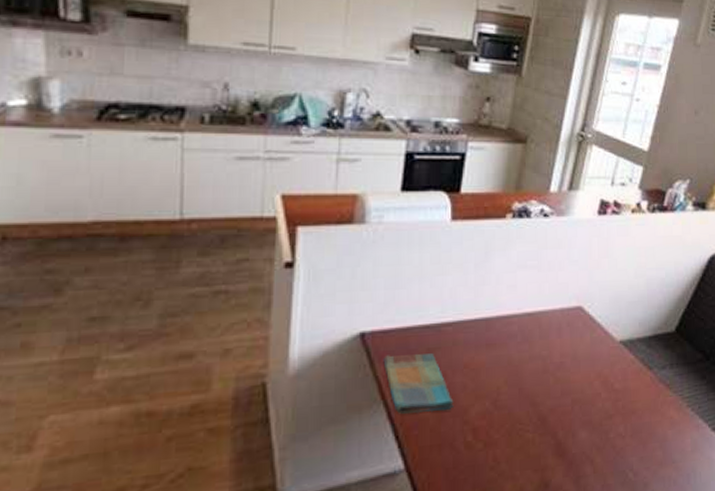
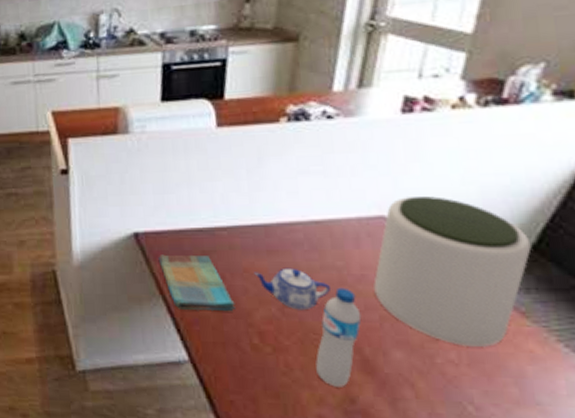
teapot: none [473,360,536,402] -> present [254,267,330,311]
water bottle: none [519,375,558,474] -> present [315,287,362,387]
plant pot: none [569,288,675,420] -> present [373,196,532,347]

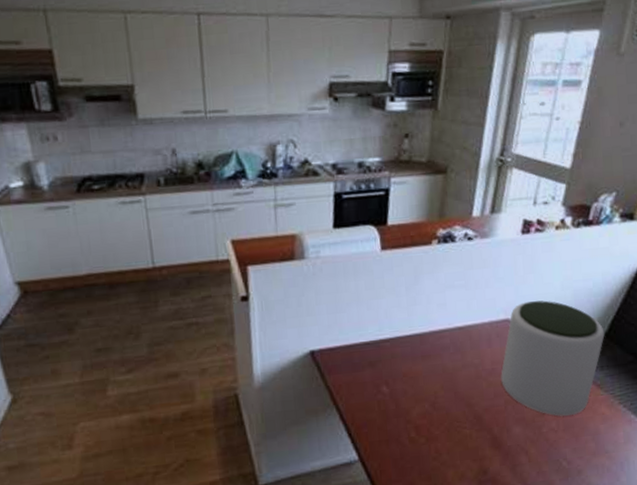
dish towel: present [158,254,236,312] -> none [332,365,397,416]
teapot: present [254,267,330,311] -> none [411,369,470,404]
water bottle: present [315,287,362,387] -> none [458,380,492,463]

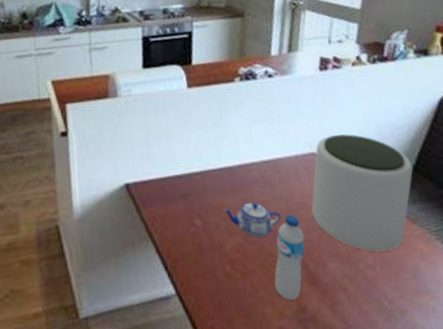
teapot: none [411,369,470,404] -> present [223,202,281,238]
water bottle: none [458,380,492,463] -> present [274,214,305,300]

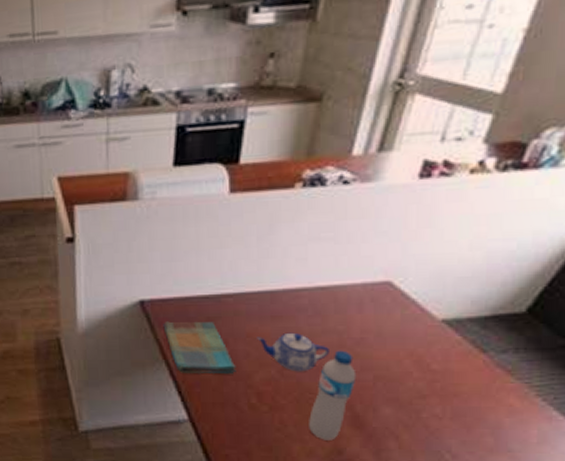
dish towel: none [146,198,211,249] -> present [163,321,236,375]
plant pot: present [311,134,413,252] -> none [372,262,527,402]

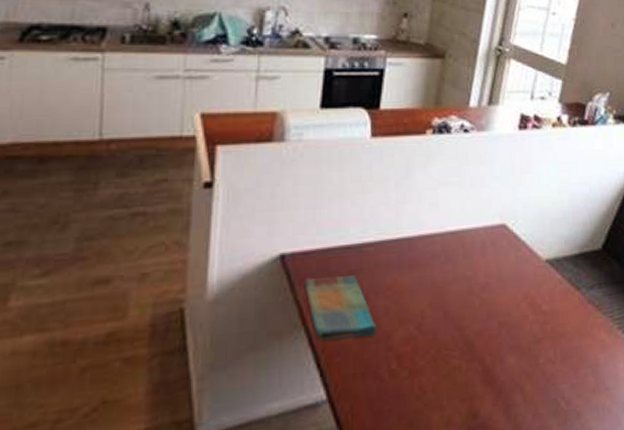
teapot: present [257,332,329,372] -> none [396,281,461,326]
water bottle: present [309,350,357,441] -> none [446,297,485,404]

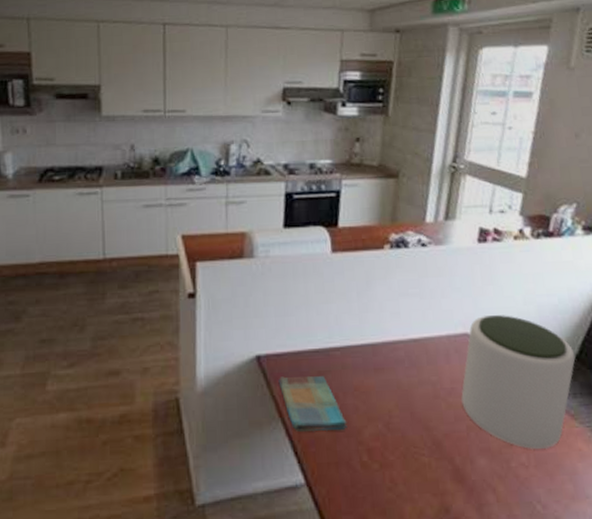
plant pot: none [495,204,602,343] -> present [461,315,576,449]

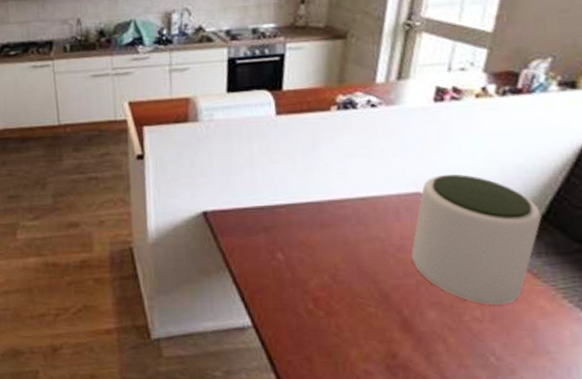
dish towel: present [278,376,348,431] -> none [225,231,293,281]

